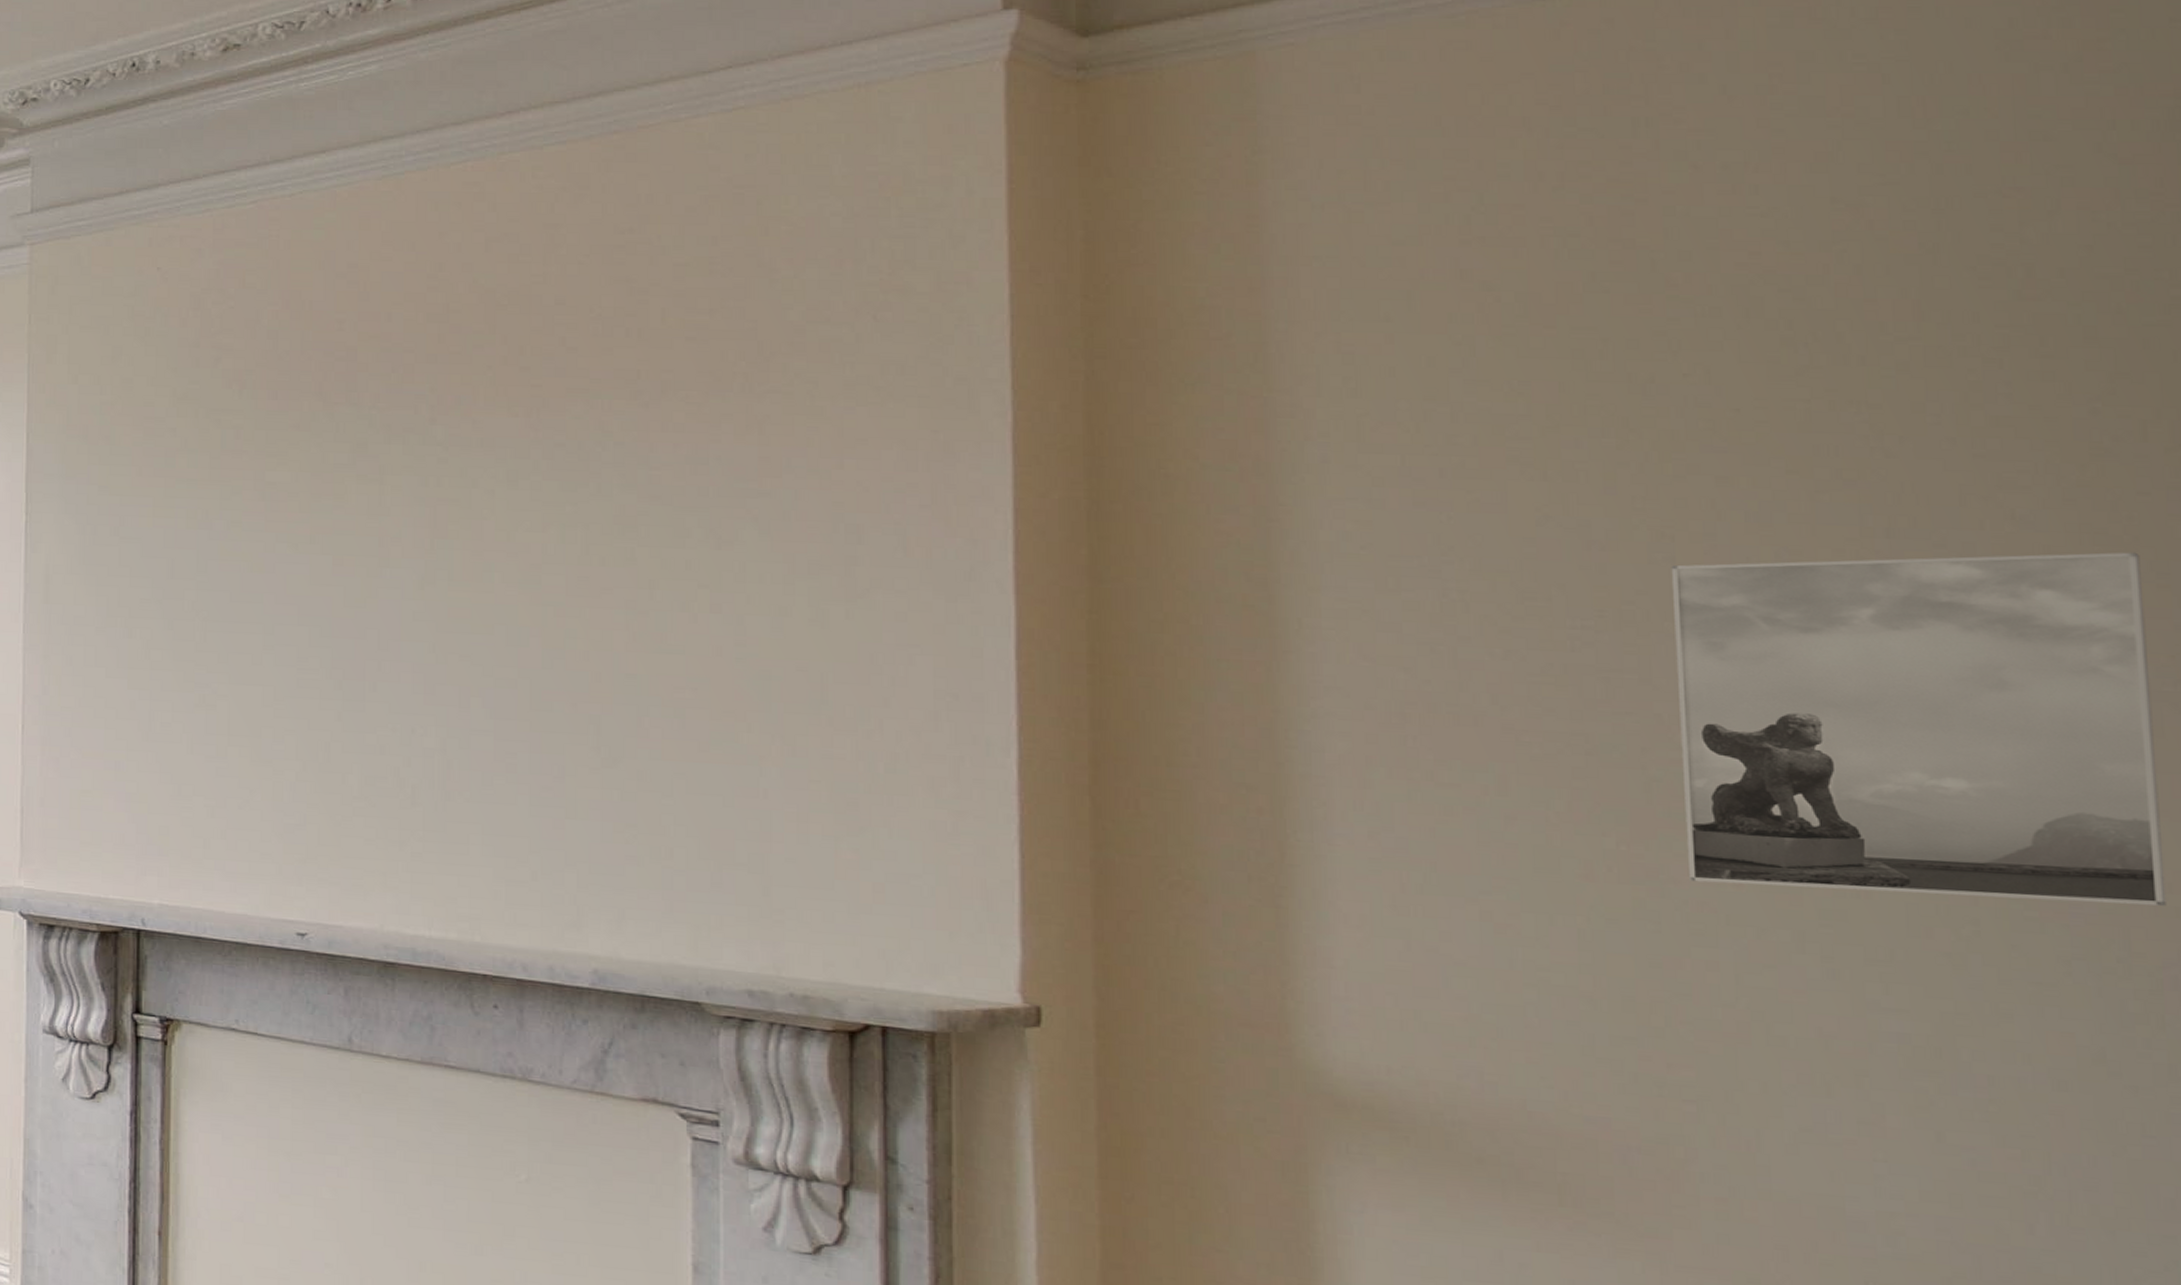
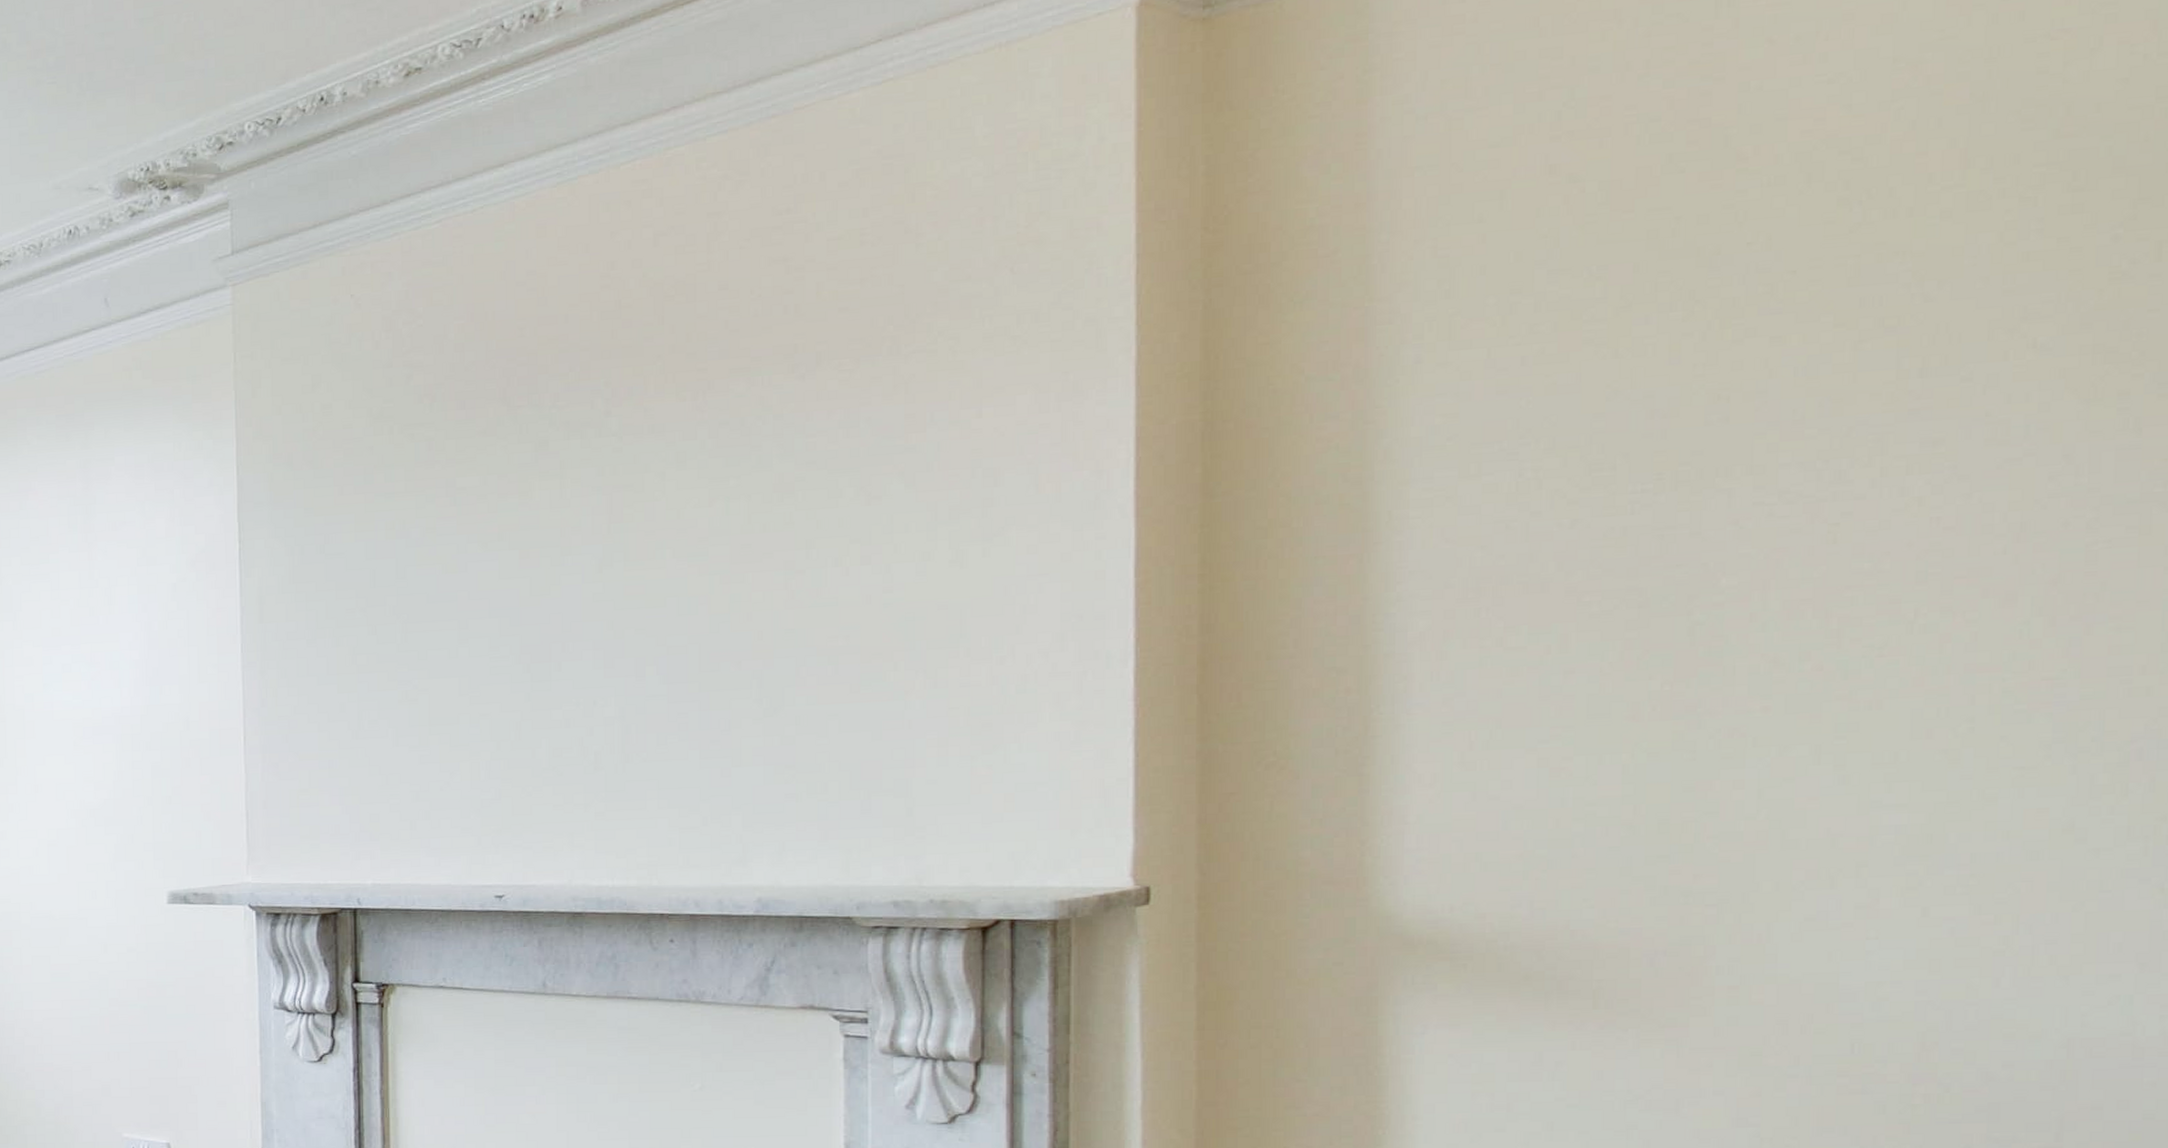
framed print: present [1671,552,2167,906] -> none [1722,366,2145,711]

